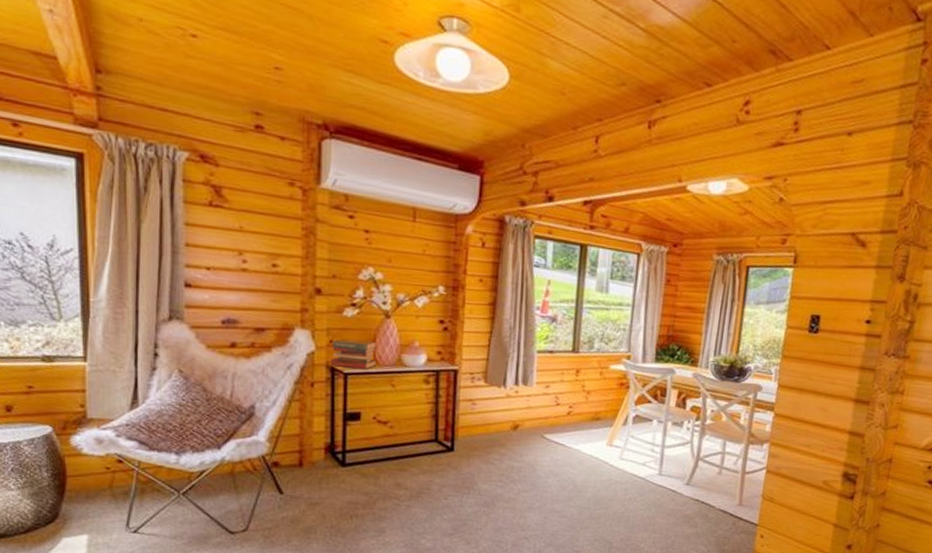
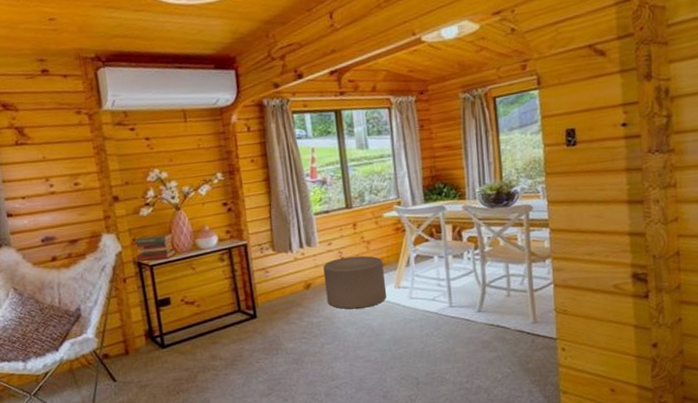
pouf: none [532,403,600,461] -> present [323,255,387,310]

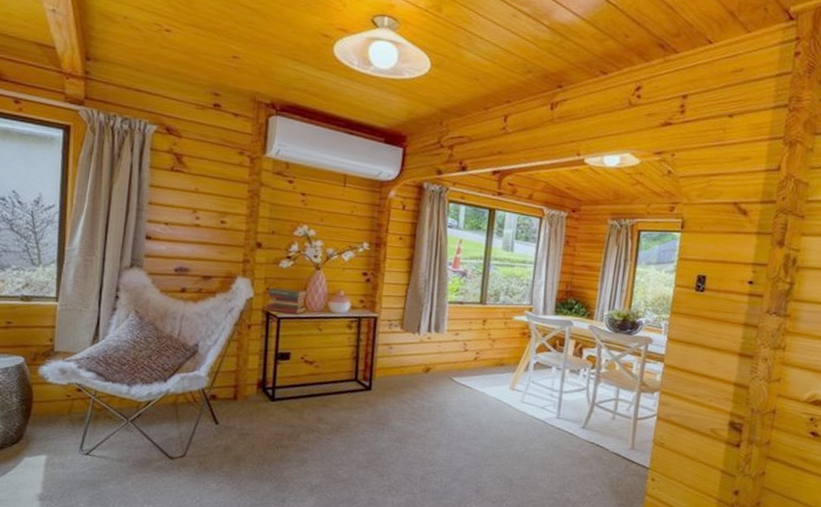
pouf: present [323,255,387,310] -> none [442,349,504,403]

